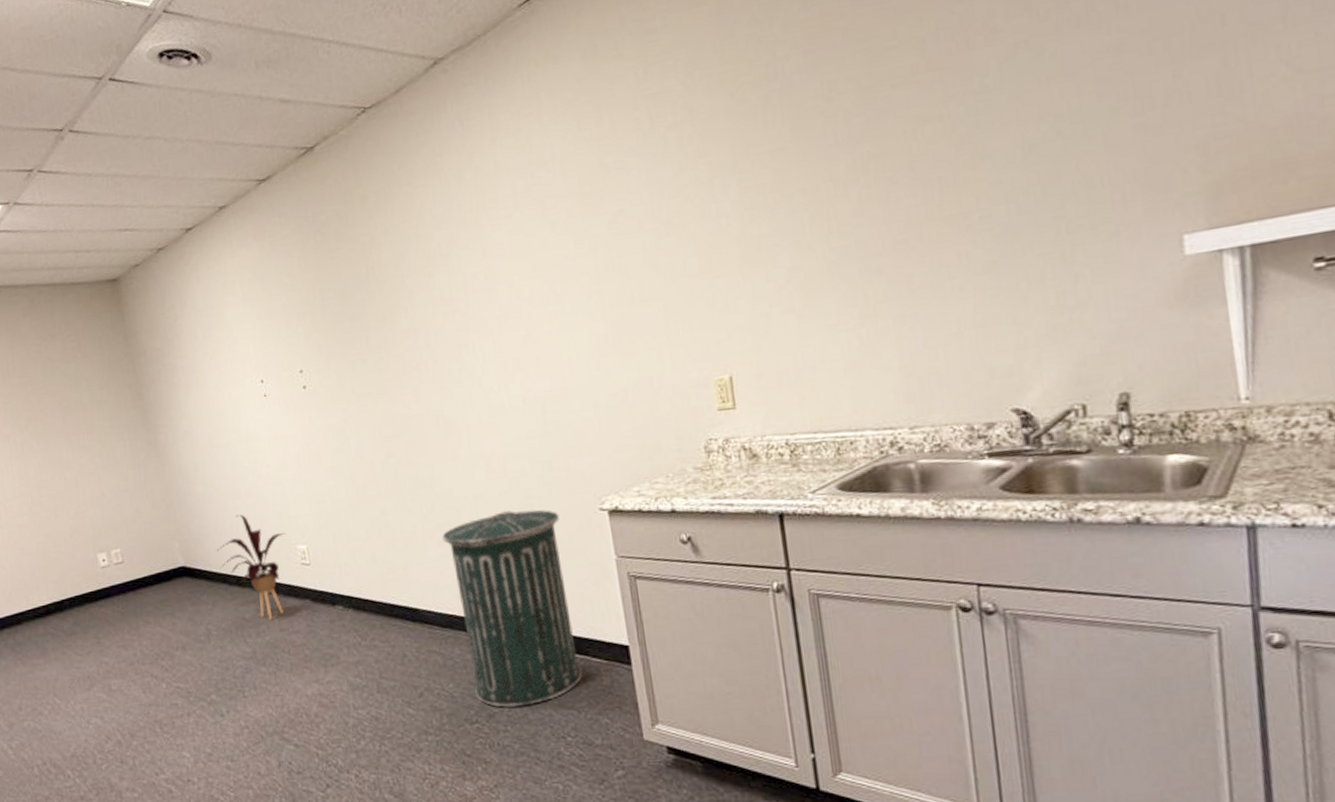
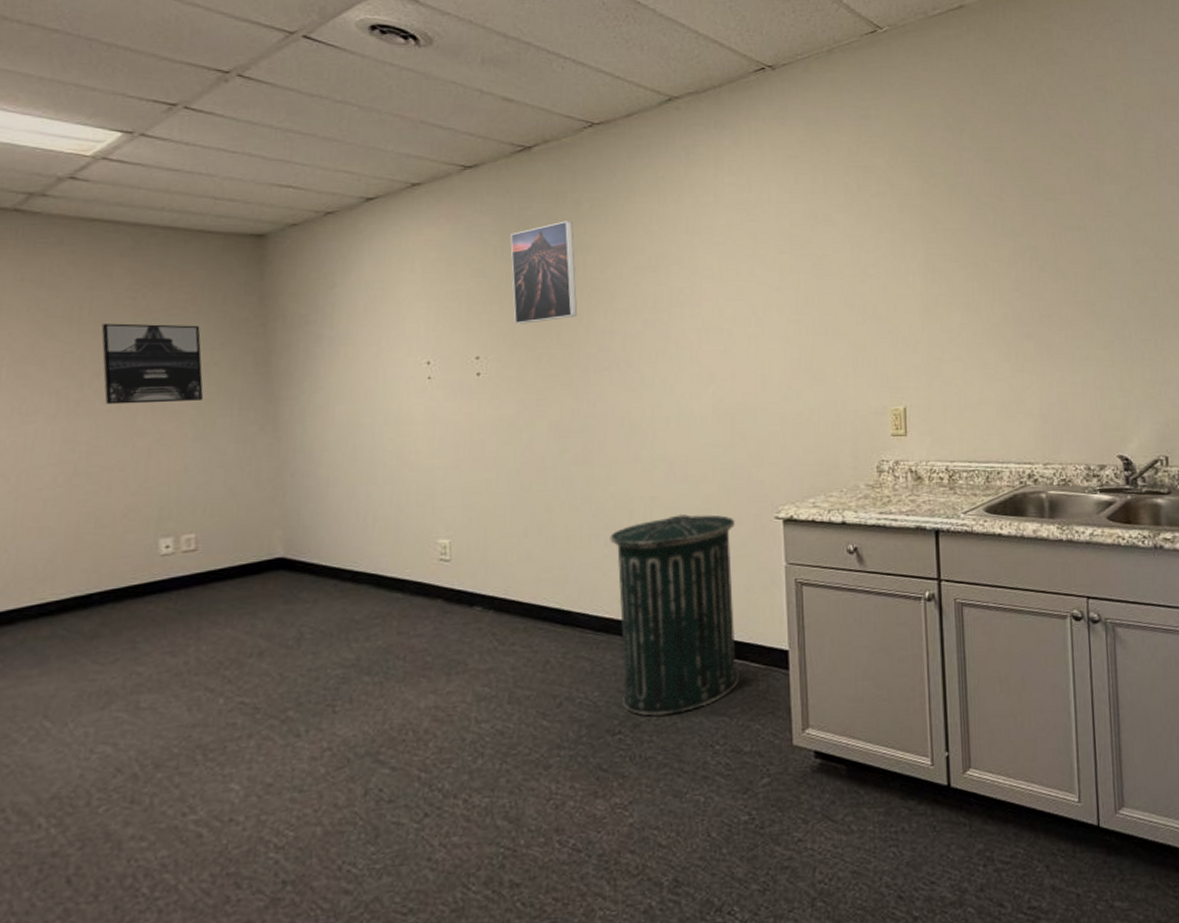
wall art: none [23,369,103,445] -> present [101,323,204,405]
house plant: present [217,514,286,621] -> none [331,502,427,622]
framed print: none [310,219,381,334] -> present [510,221,578,324]

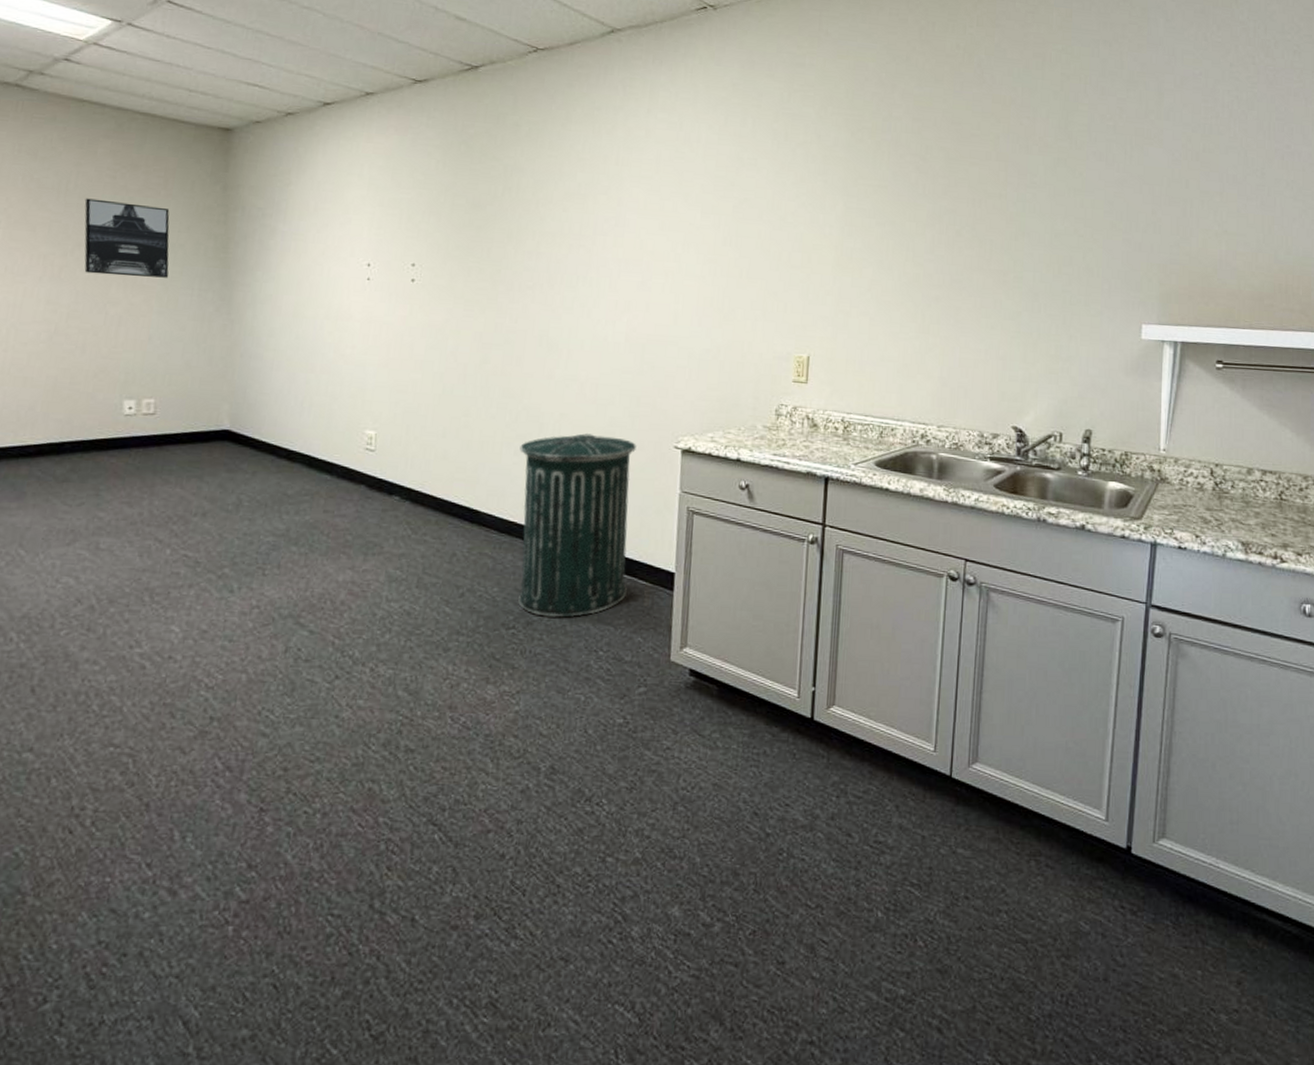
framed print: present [510,221,578,324] -> none [449,141,511,237]

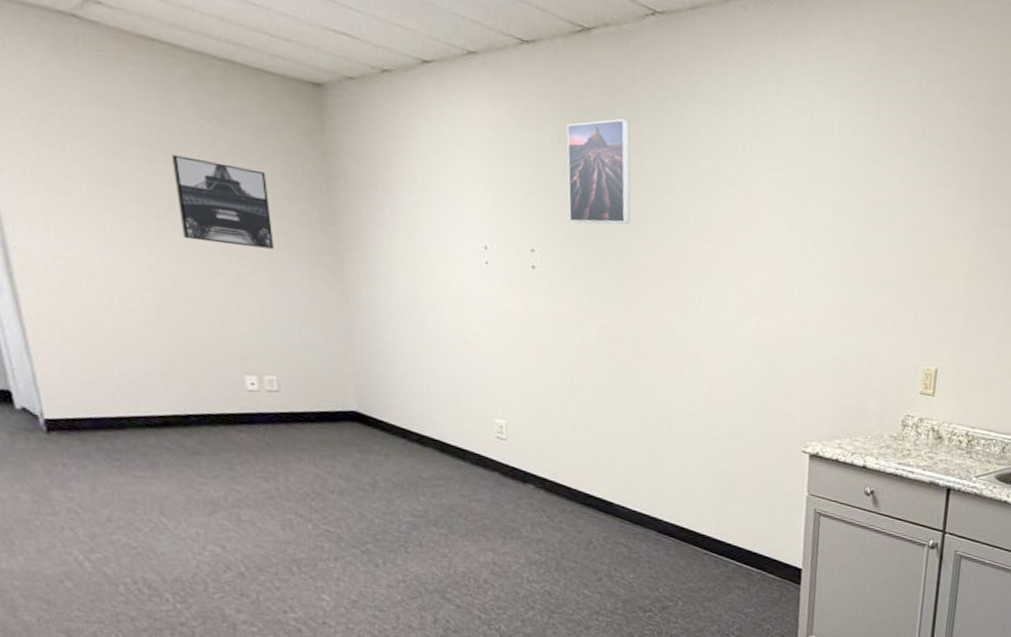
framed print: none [449,141,511,237] -> present [567,119,631,225]
trash can: present [518,433,636,618] -> none [650,433,765,605]

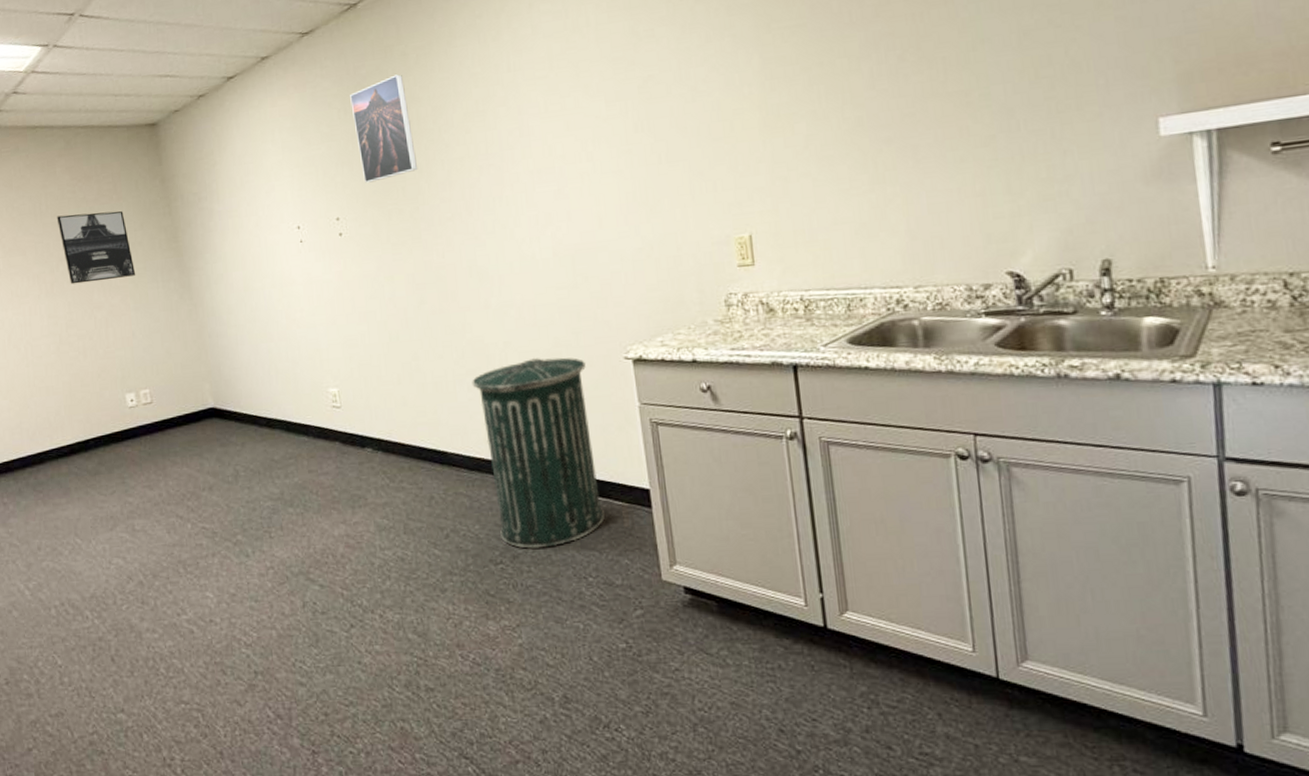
trash can: none [650,433,765,605] -> present [472,357,605,549]

